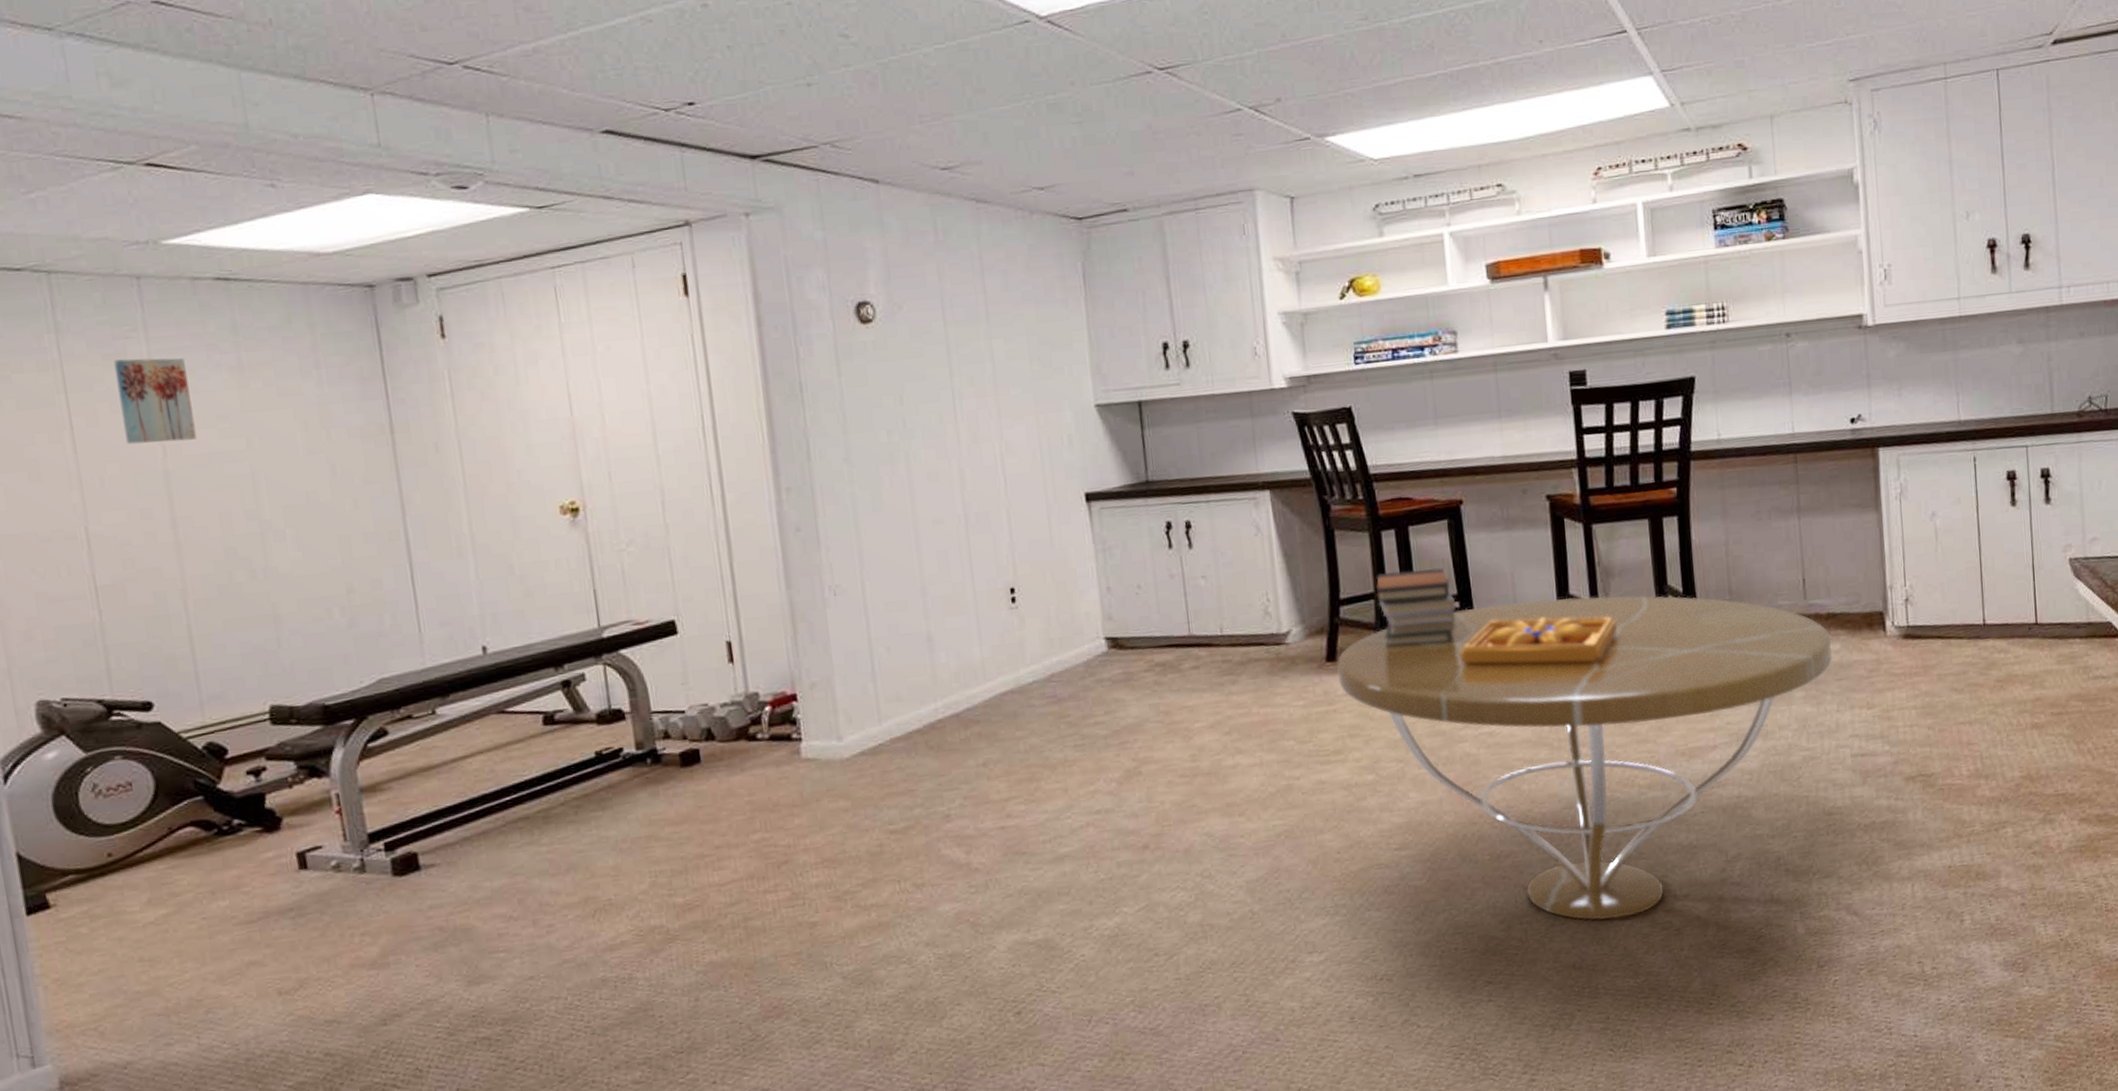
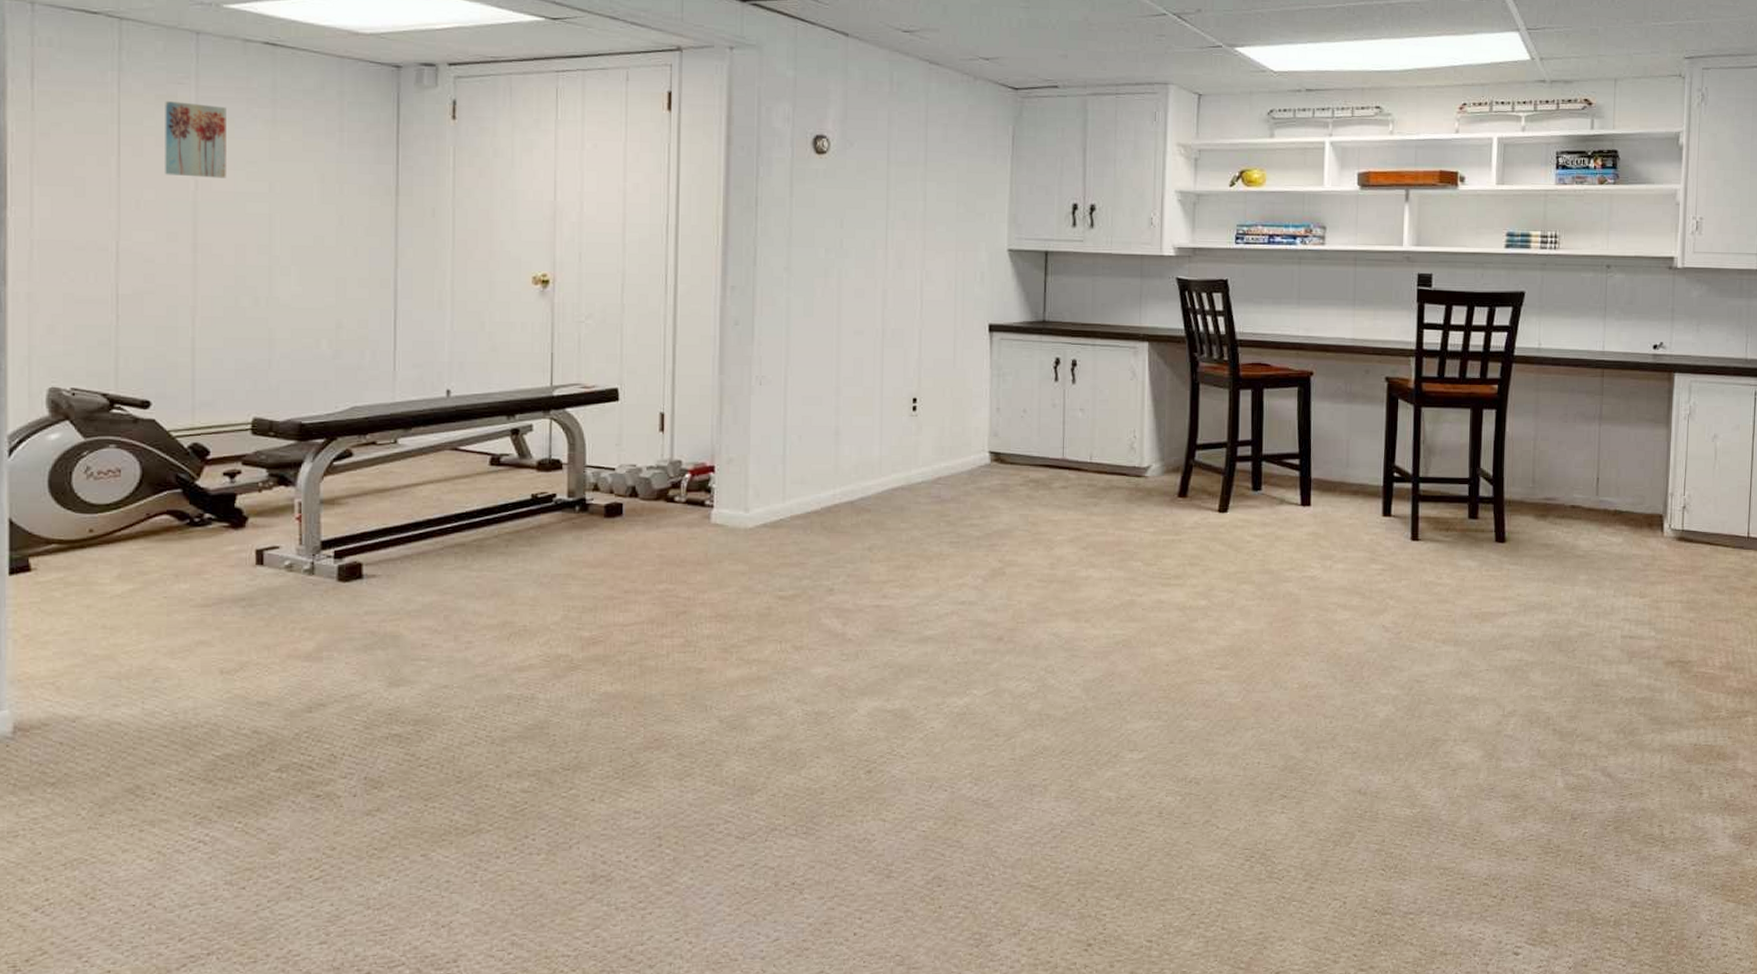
coffee table: present [1337,595,1832,921] -> none [1187,466,1615,754]
book stack: present [1376,568,1456,647] -> none [1229,426,1296,494]
puzzle game: present [1460,617,1617,666] -> none [1294,479,1433,529]

